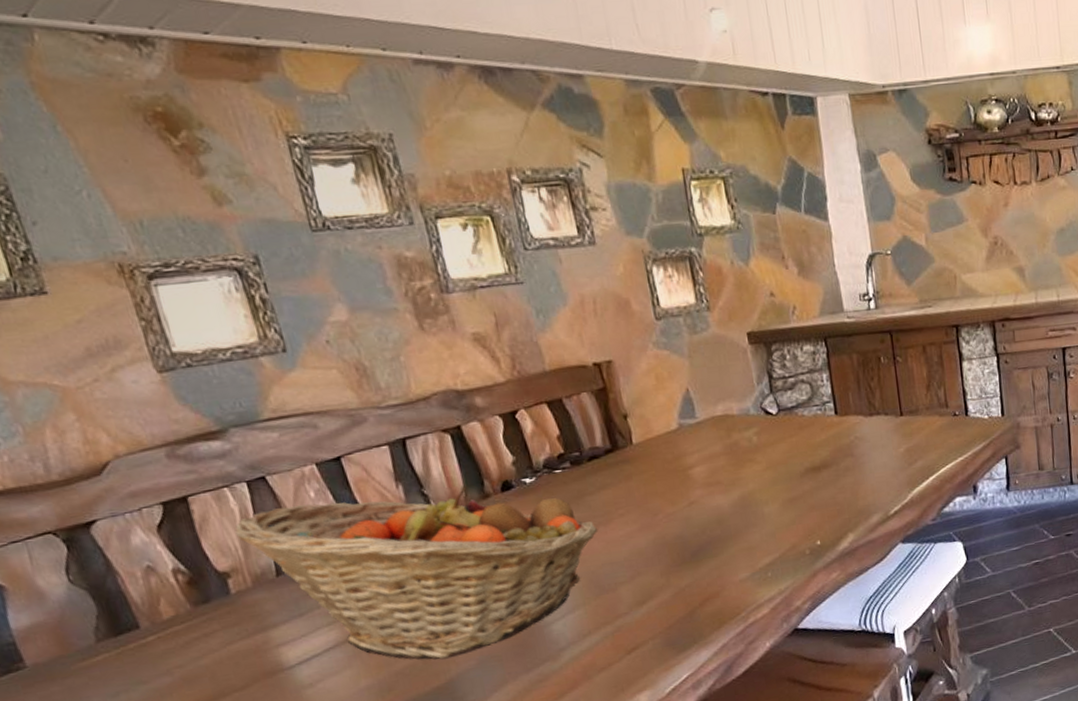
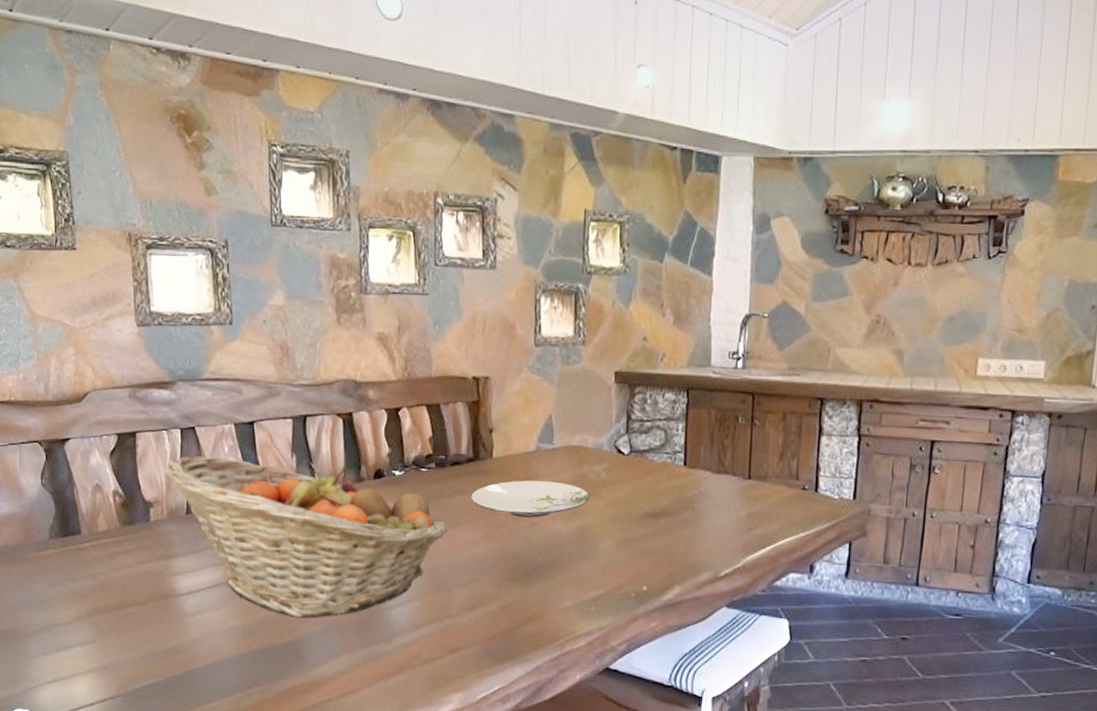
plate: none [617,455,746,500] -> present [471,480,590,518]

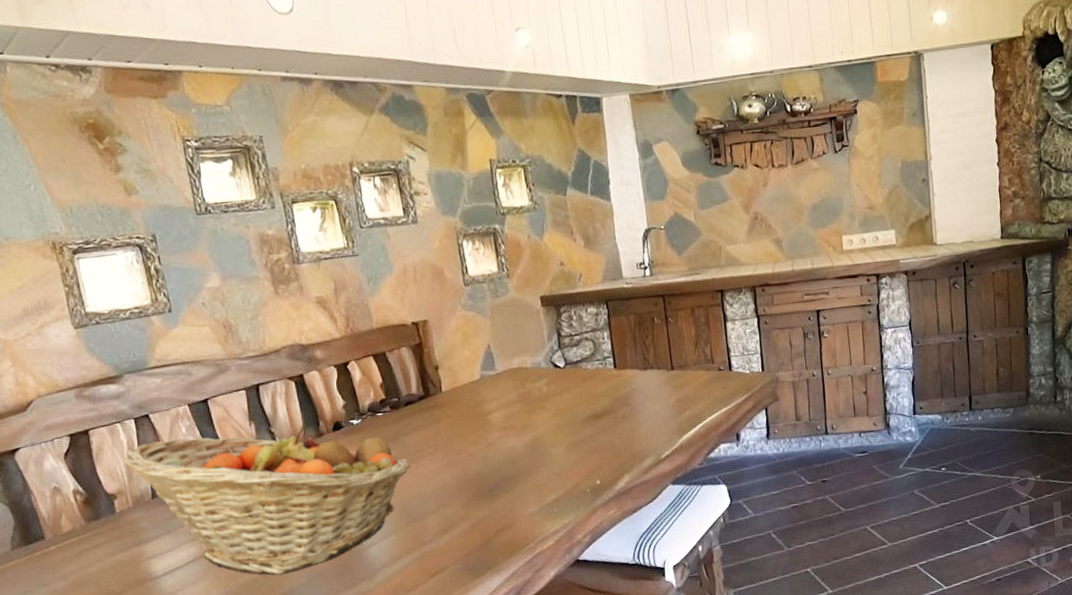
plate: present [471,480,590,518] -> none [427,402,536,441]

